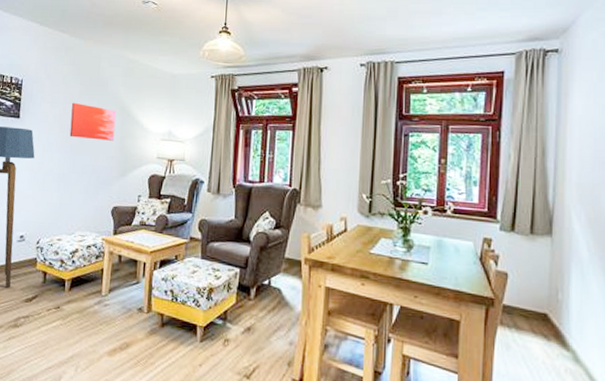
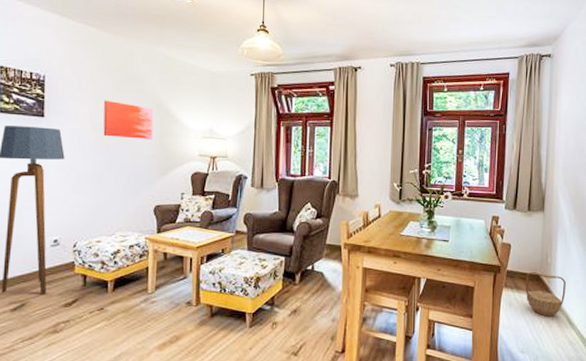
basket: none [527,309,584,368] -> present [525,272,566,316]

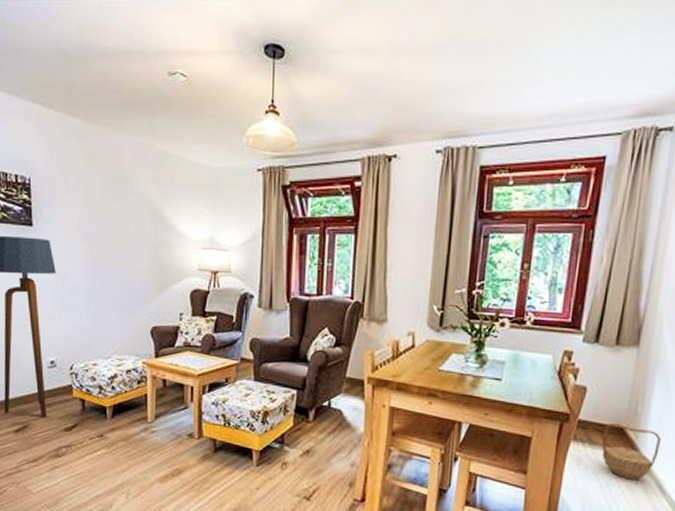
wall art: present [103,100,154,139] -> none [93,205,147,251]

